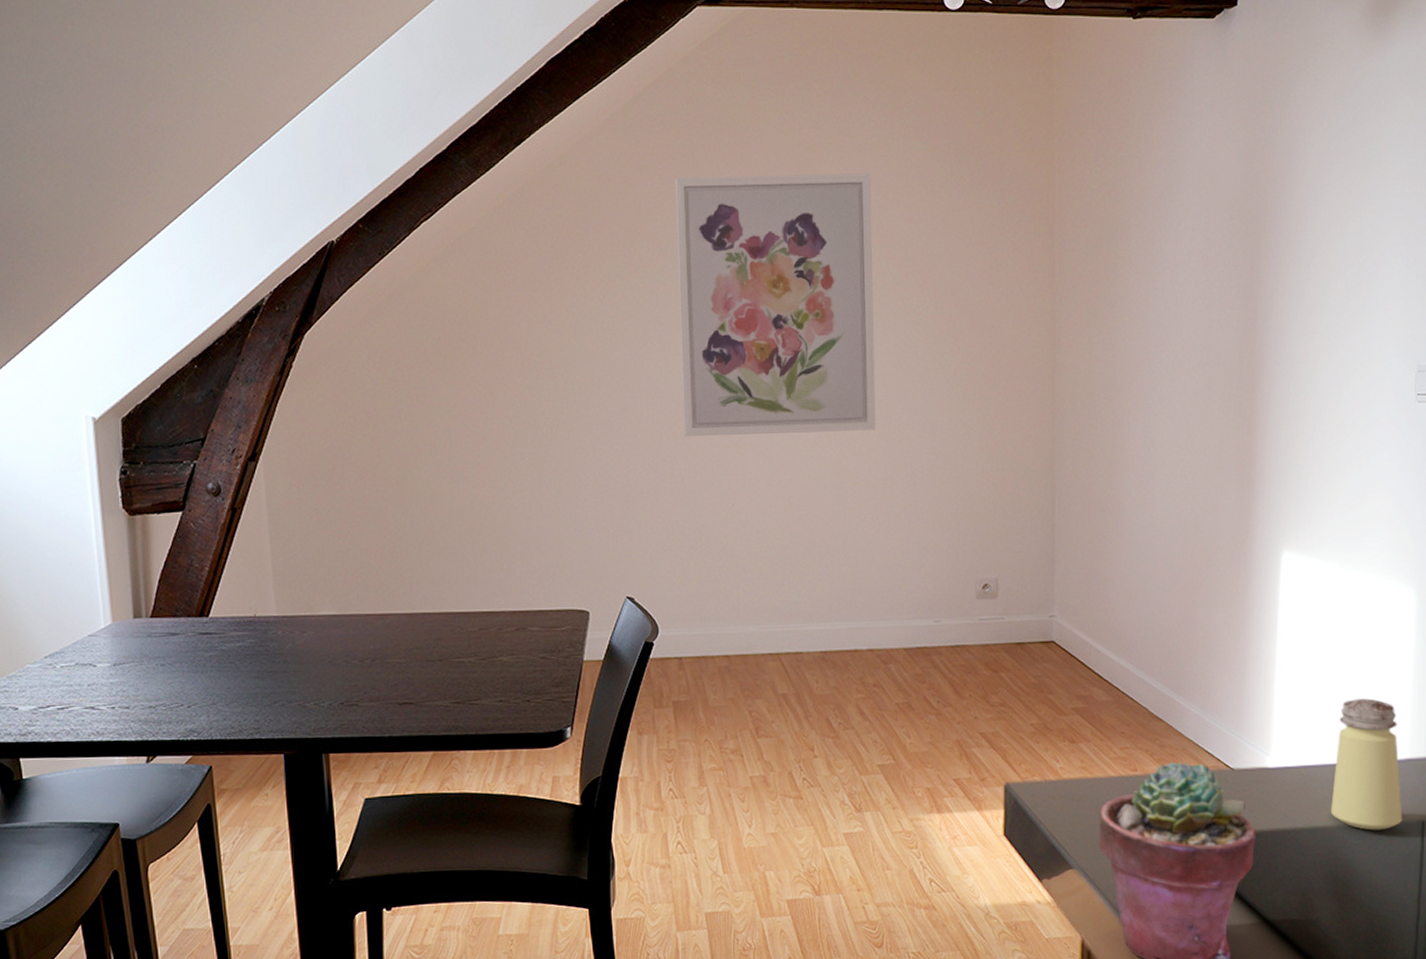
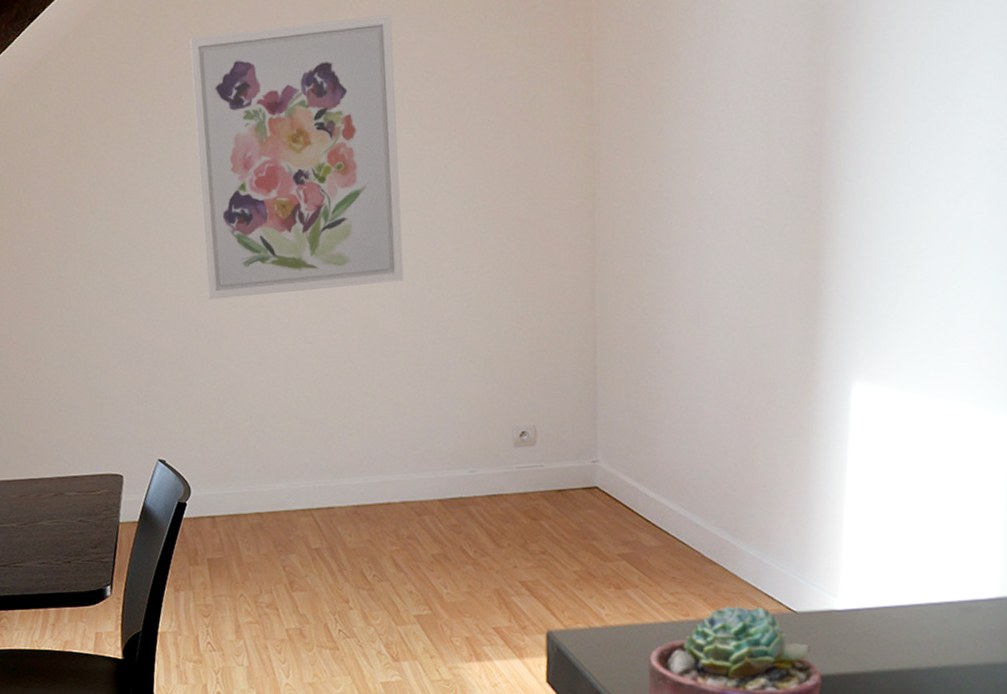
saltshaker: present [1331,698,1403,830] -> none [908,535,991,673]

